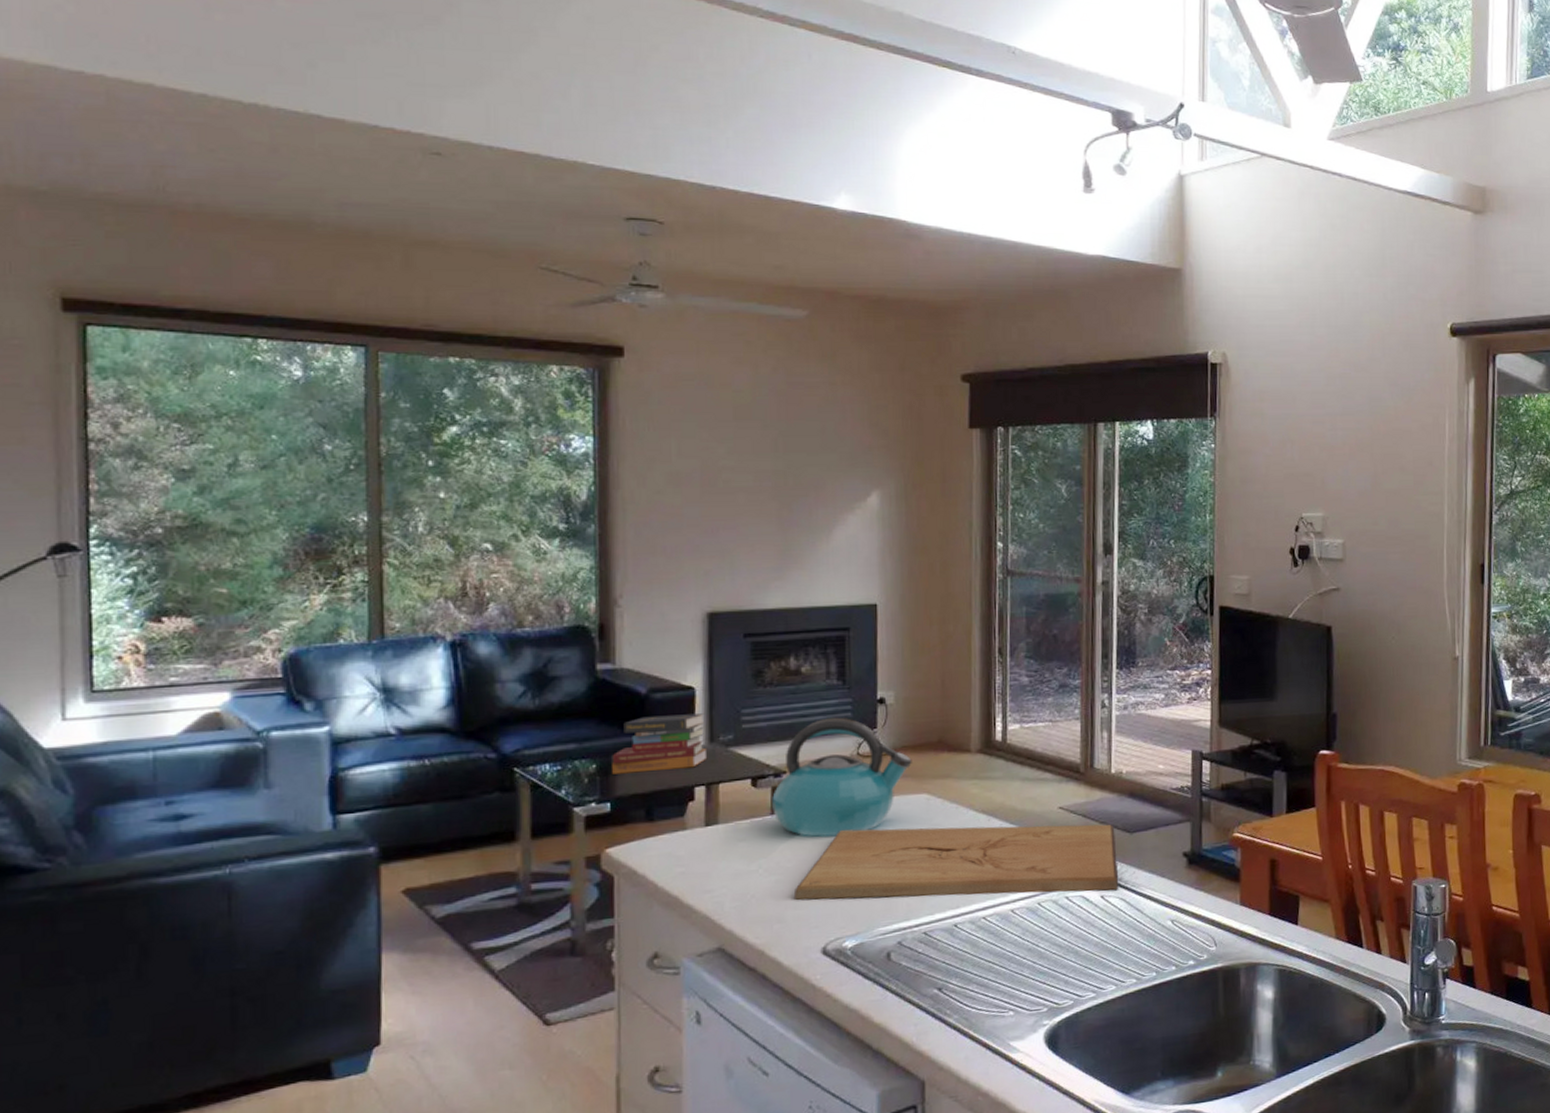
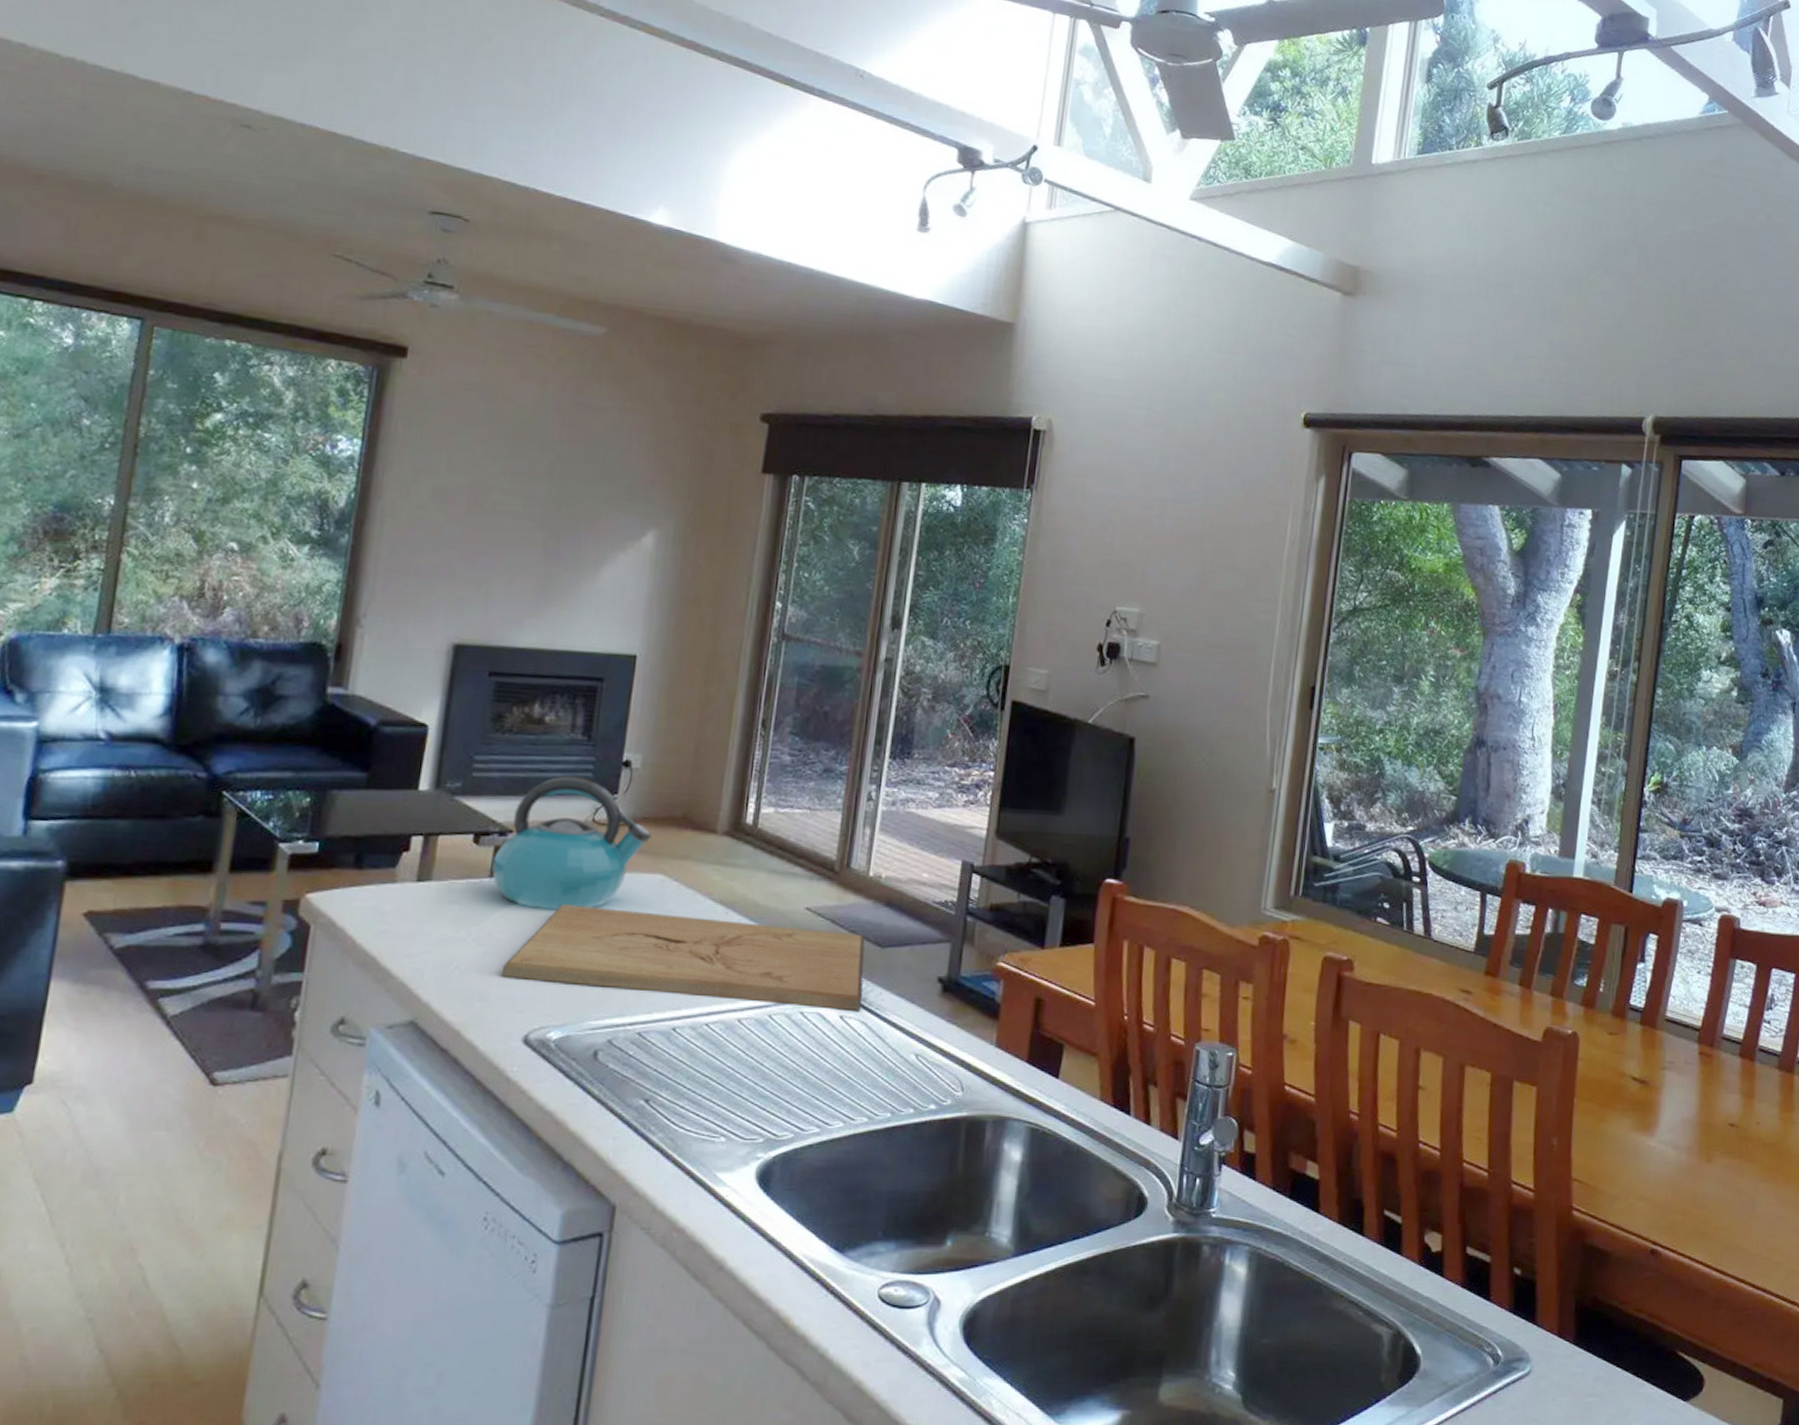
books: present [612,713,708,774] -> none [326,751,433,814]

